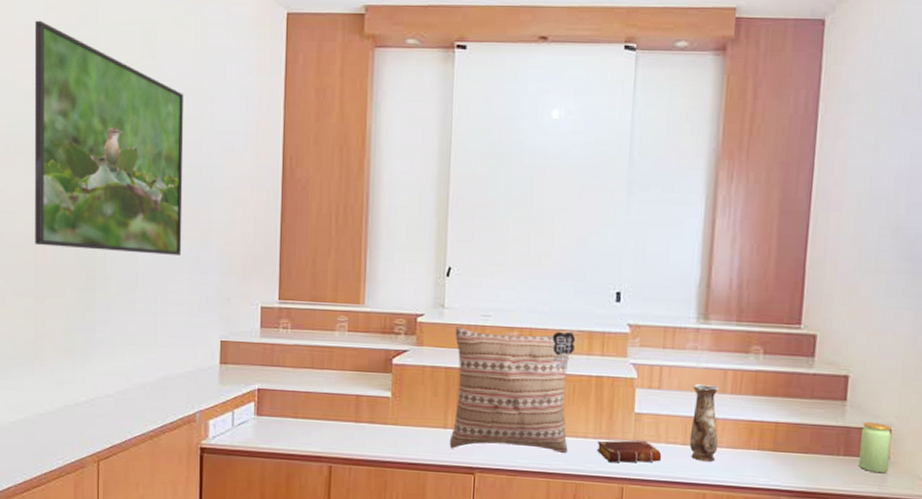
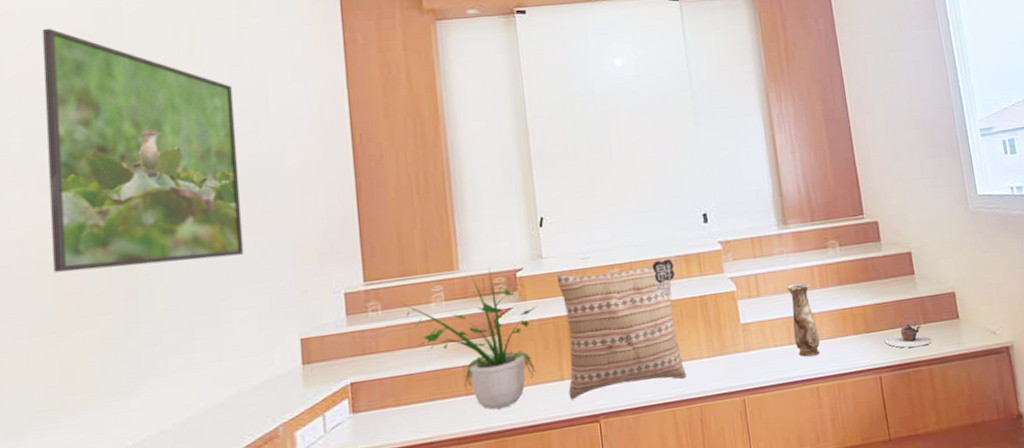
potted plant: none [308,308,433,442] -> present [401,268,538,410]
book: present [596,440,662,463] -> none [712,349,774,377]
teapot: none [792,446,849,479] -> present [885,319,932,348]
jar: present [859,422,892,474] -> none [932,288,961,334]

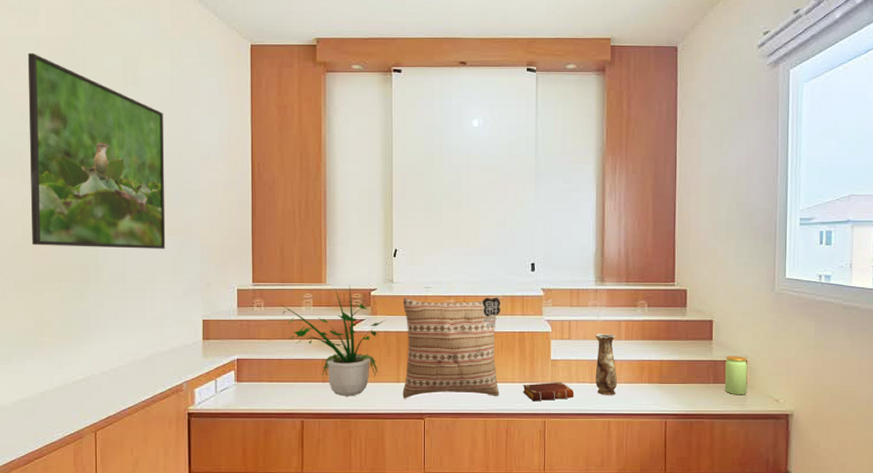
book: none [712,349,774,377] -> present [522,382,574,401]
teapot: present [885,319,932,348] -> none [675,377,718,402]
jar: none [932,288,961,334] -> present [725,356,747,395]

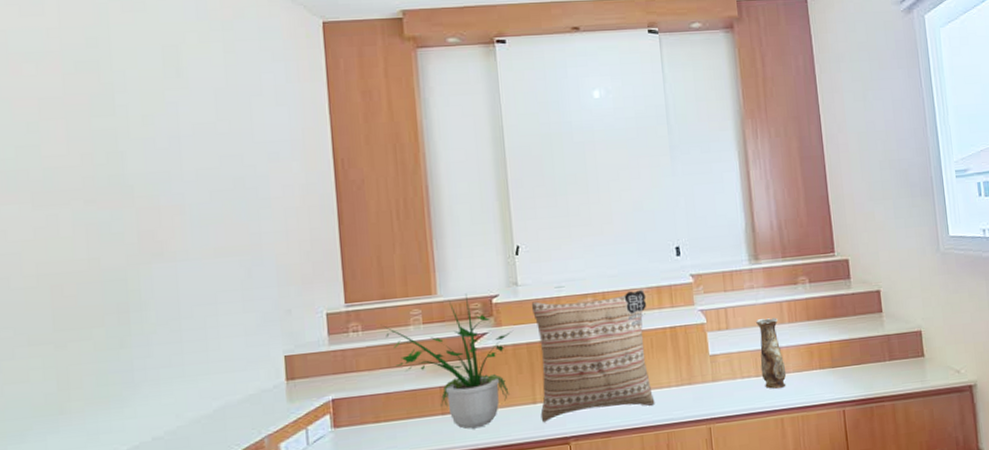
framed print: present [27,52,166,249] -> none [33,47,231,286]
book: present [522,382,574,401] -> none [680,380,740,406]
jar: present [725,356,747,395] -> none [899,326,925,371]

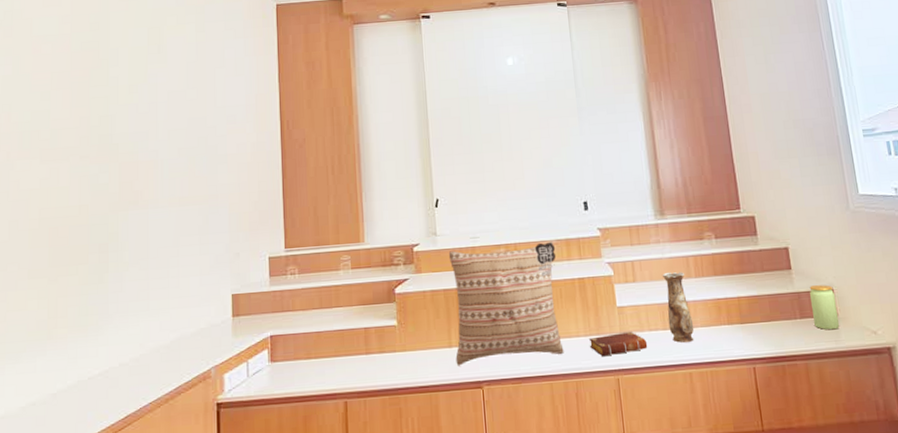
potted plant: present [380,293,513,430] -> none [314,242,431,369]
book: none [680,380,740,406] -> present [588,332,648,356]
jar: none [899,326,925,371] -> present [809,285,839,330]

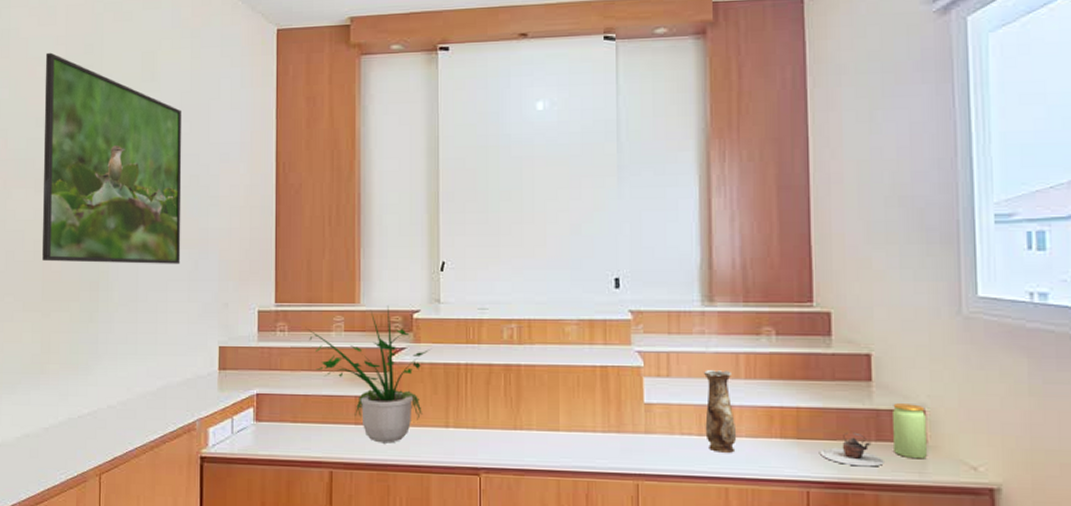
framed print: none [48,31,191,228] -> present [42,52,182,264]
potted plant: none [314,242,431,369] -> present [305,305,431,444]
cushion: present [448,241,564,366] -> none [452,321,577,449]
book: present [588,332,648,356] -> none [606,433,677,457]
teapot: none [759,313,809,342] -> present [820,432,884,467]

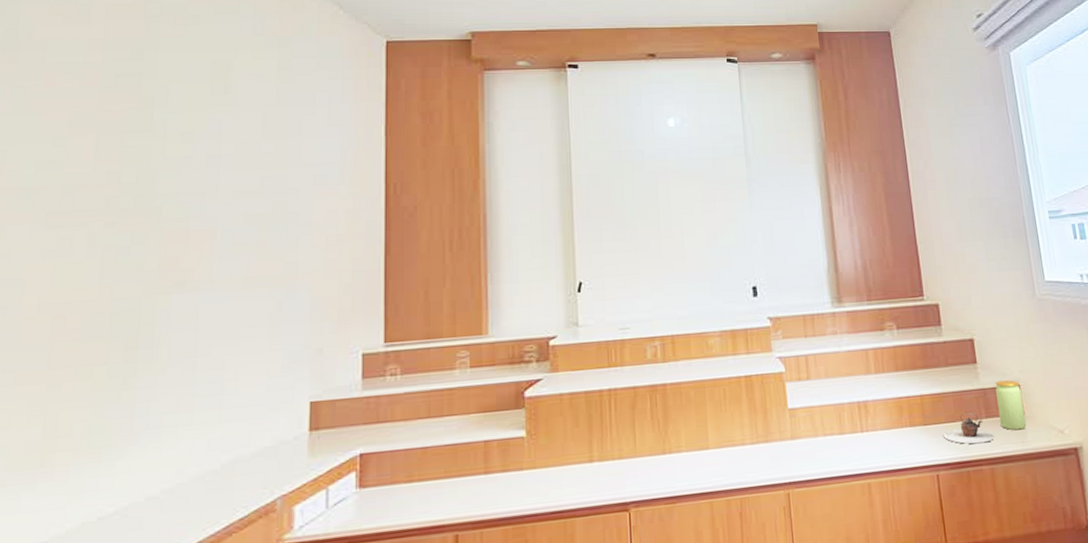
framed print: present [42,52,182,264] -> none [52,58,265,317]
potted plant: present [305,305,431,444] -> none [422,334,570,492]
vase: present [703,370,737,454] -> none [838,367,874,450]

